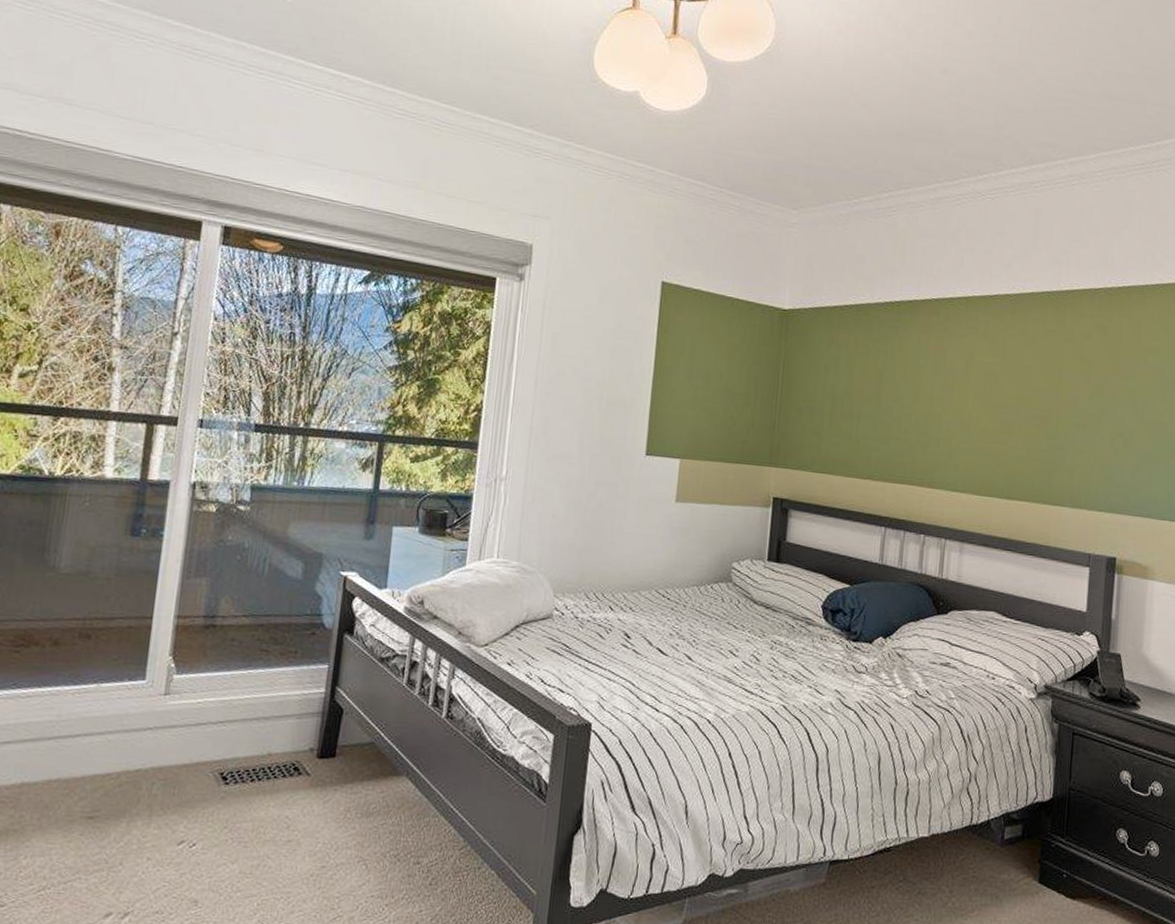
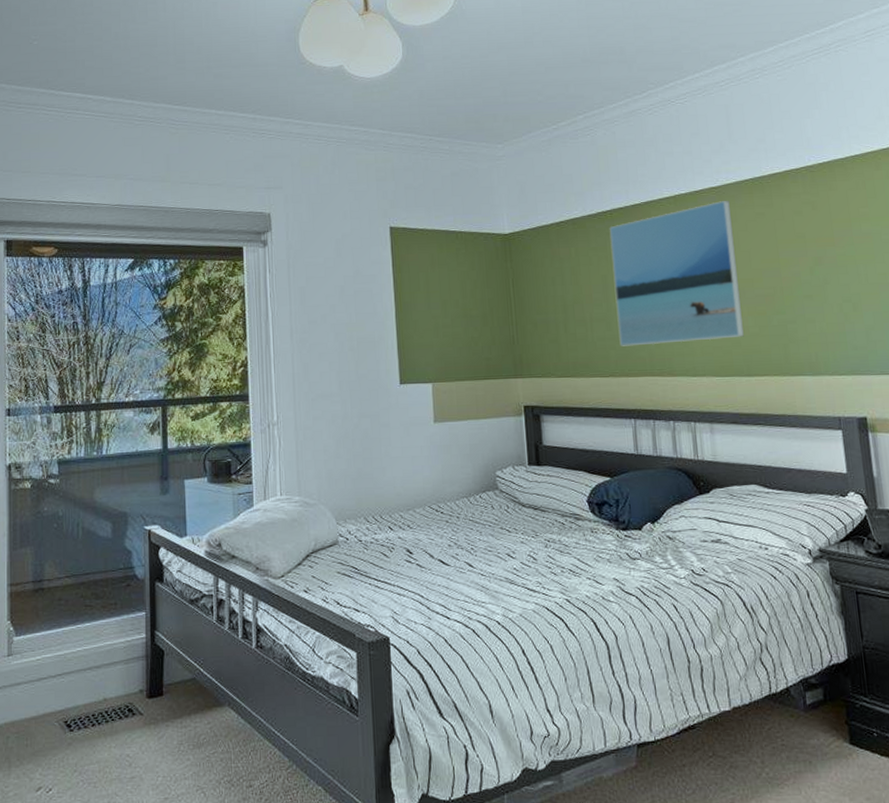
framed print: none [883,310,1022,457] -> present [609,200,744,346]

